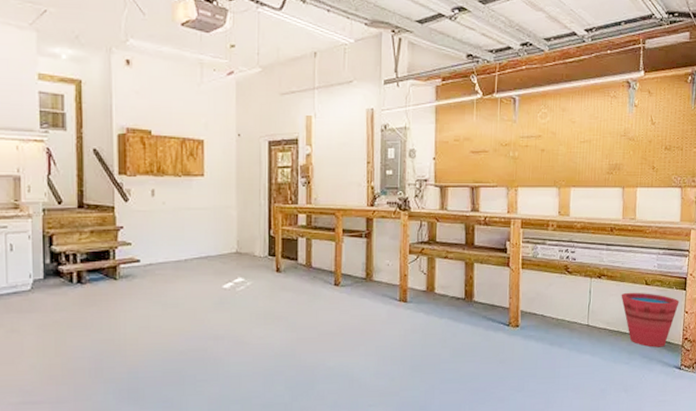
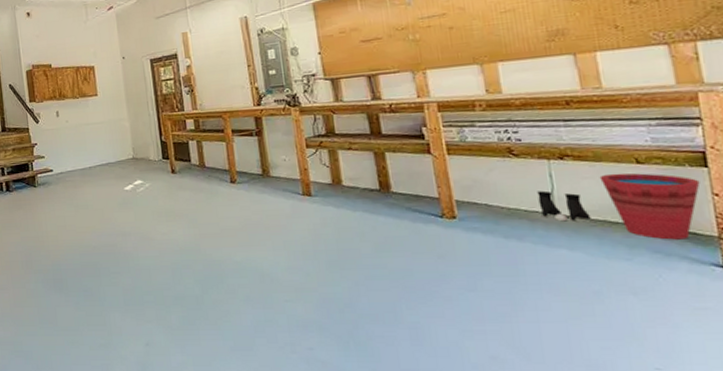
boots: none [578,304,610,332] -> present [537,190,591,222]

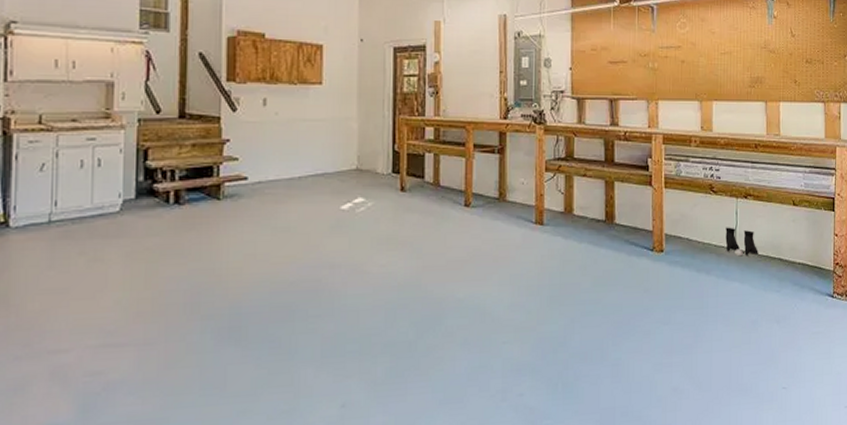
bucket: present [599,172,701,240] -> none [768,213,828,274]

